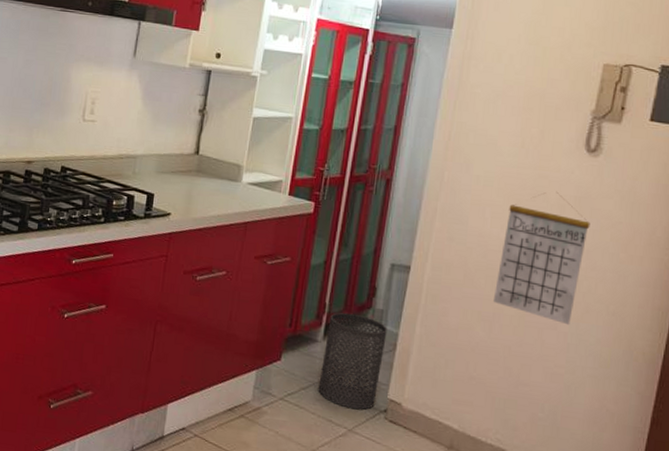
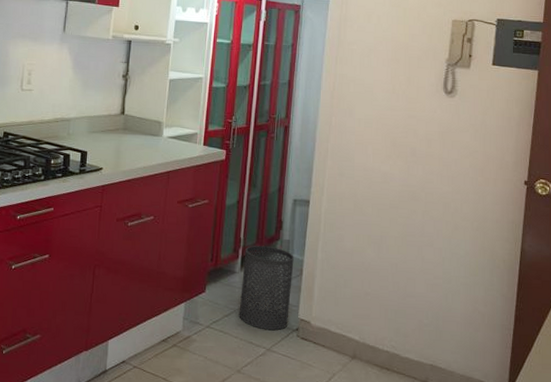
calendar: present [494,191,591,326] -> none [380,128,453,242]

